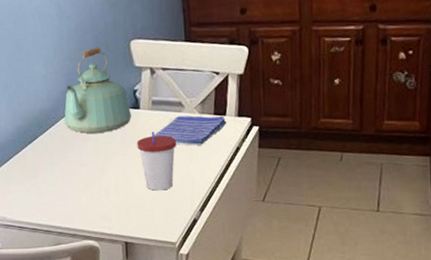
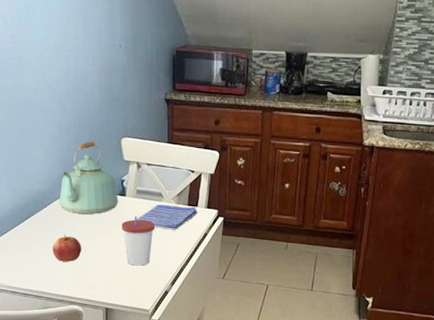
apple: none [60,158,93,190] -> present [52,234,82,262]

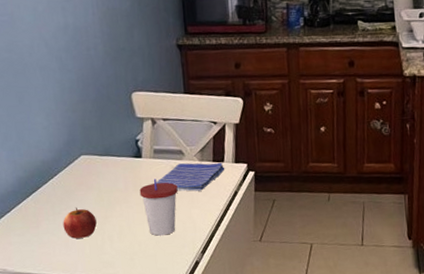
kettle: present [59,141,118,214] -> none [66,99,134,183]

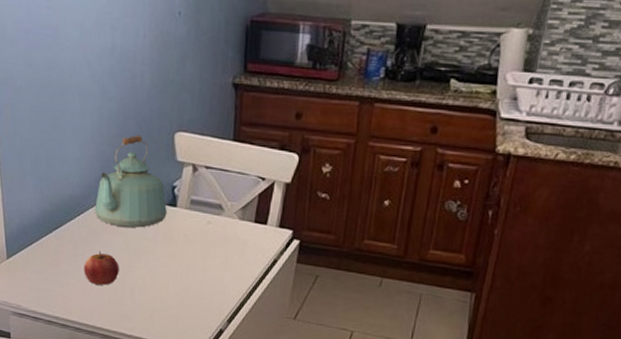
kettle: none [66,99,134,183] -> present [95,135,167,228]
cup: present [139,179,178,236] -> none [169,232,211,296]
dish towel: present [155,162,224,192] -> none [188,219,266,253]

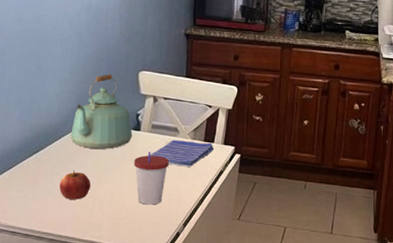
cup: none [169,232,211,296] -> present [134,151,169,205]
dish towel: none [188,219,266,253] -> present [150,140,213,167]

